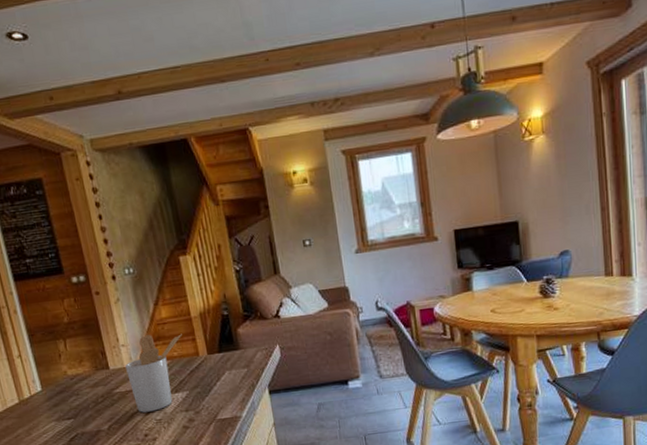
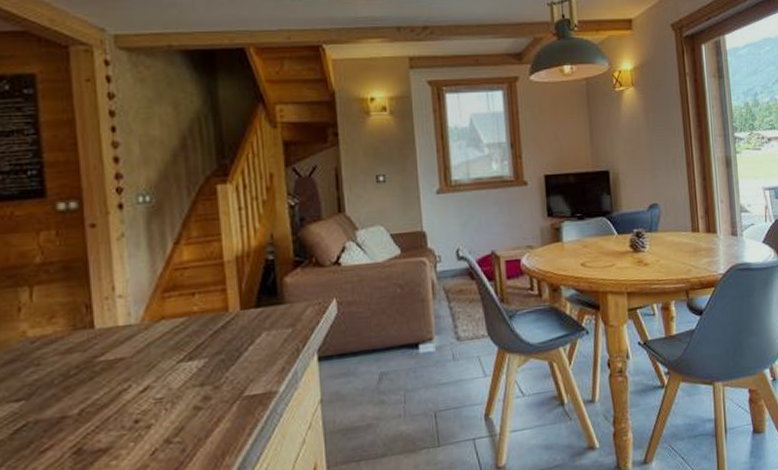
utensil holder: present [125,334,182,413] -> none [120,282,208,389]

